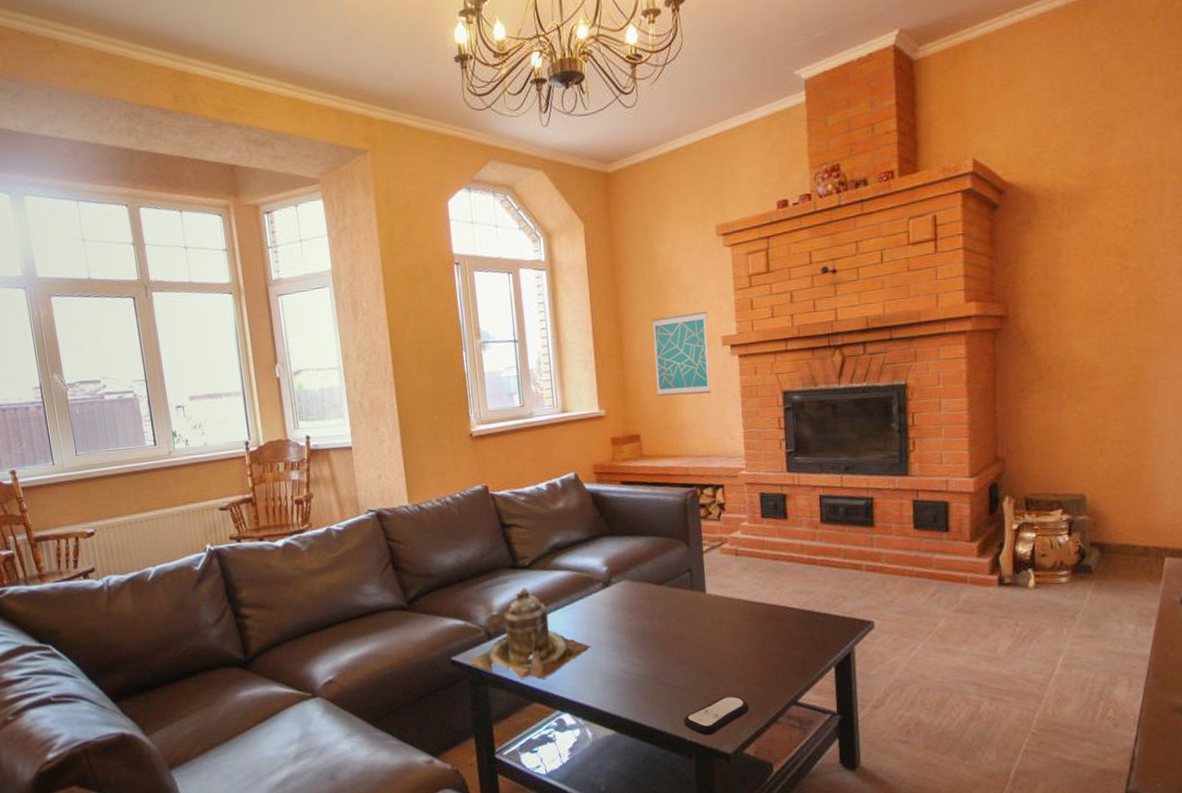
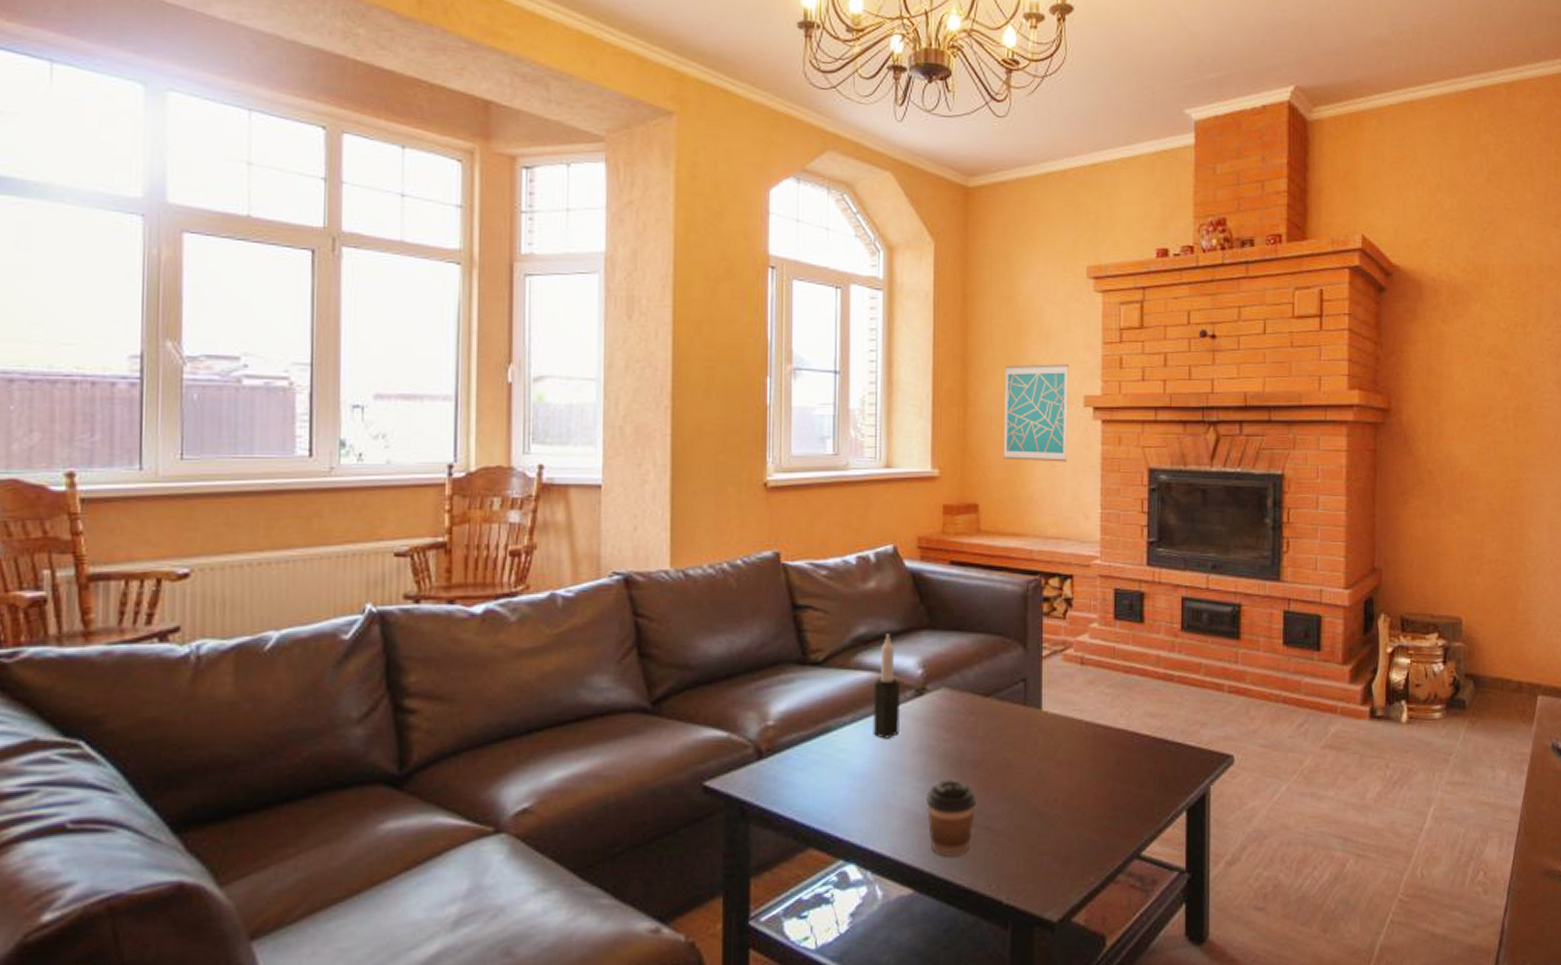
teapot: present [469,588,592,680] -> none [727,691,894,817]
candle: none [569,541,593,621] -> present [873,633,900,739]
coffee cup: none [618,649,659,707] -> present [925,779,976,857]
remote control: present [683,695,749,736] -> none [1001,844,1082,898]

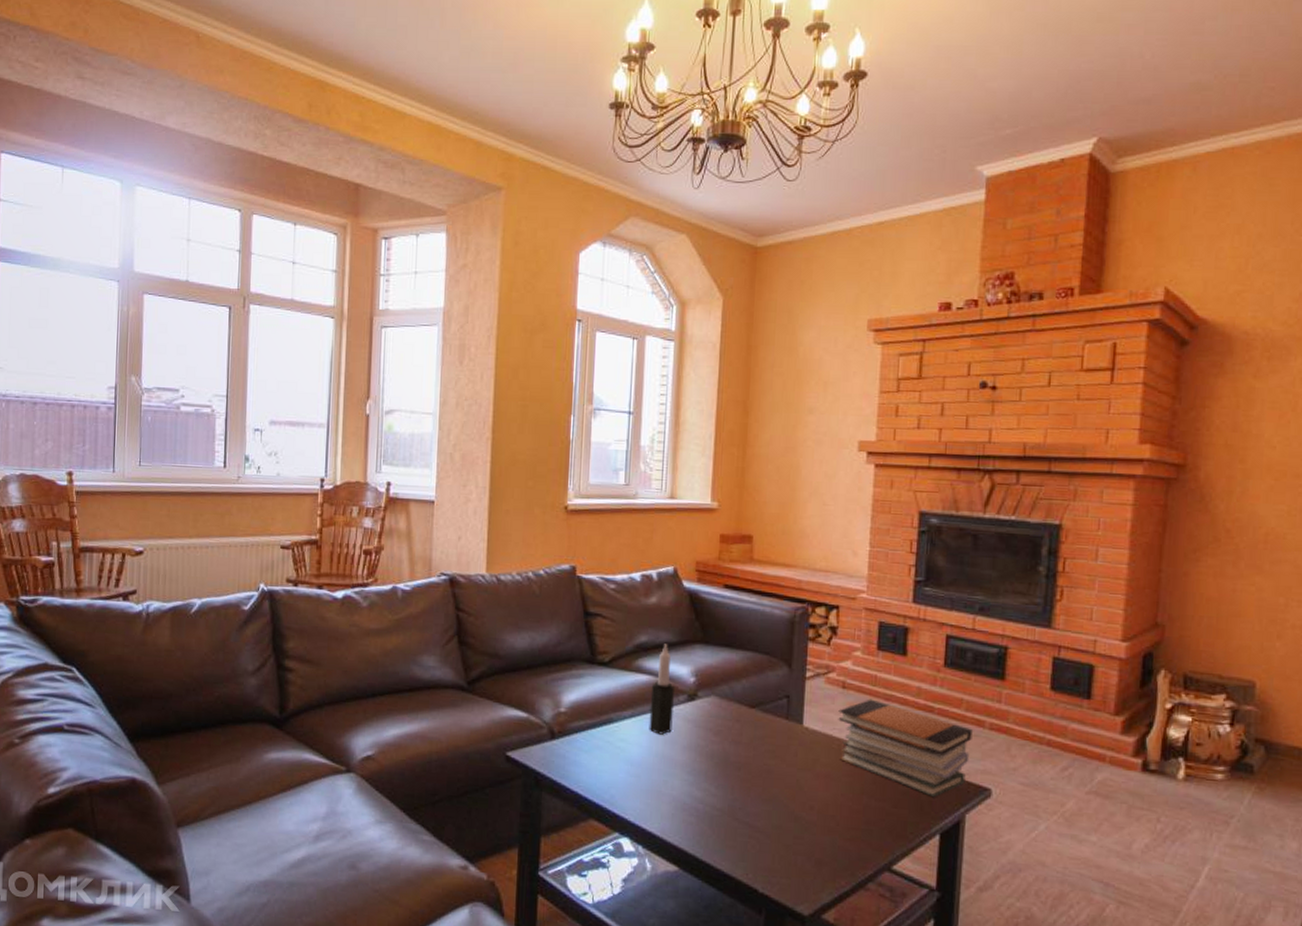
coffee cup: present [925,779,976,857] -> none [692,776,738,844]
wall art: present [1003,363,1069,462] -> none [778,410,845,502]
book stack: none [1078,673,1212,772] -> present [838,699,973,798]

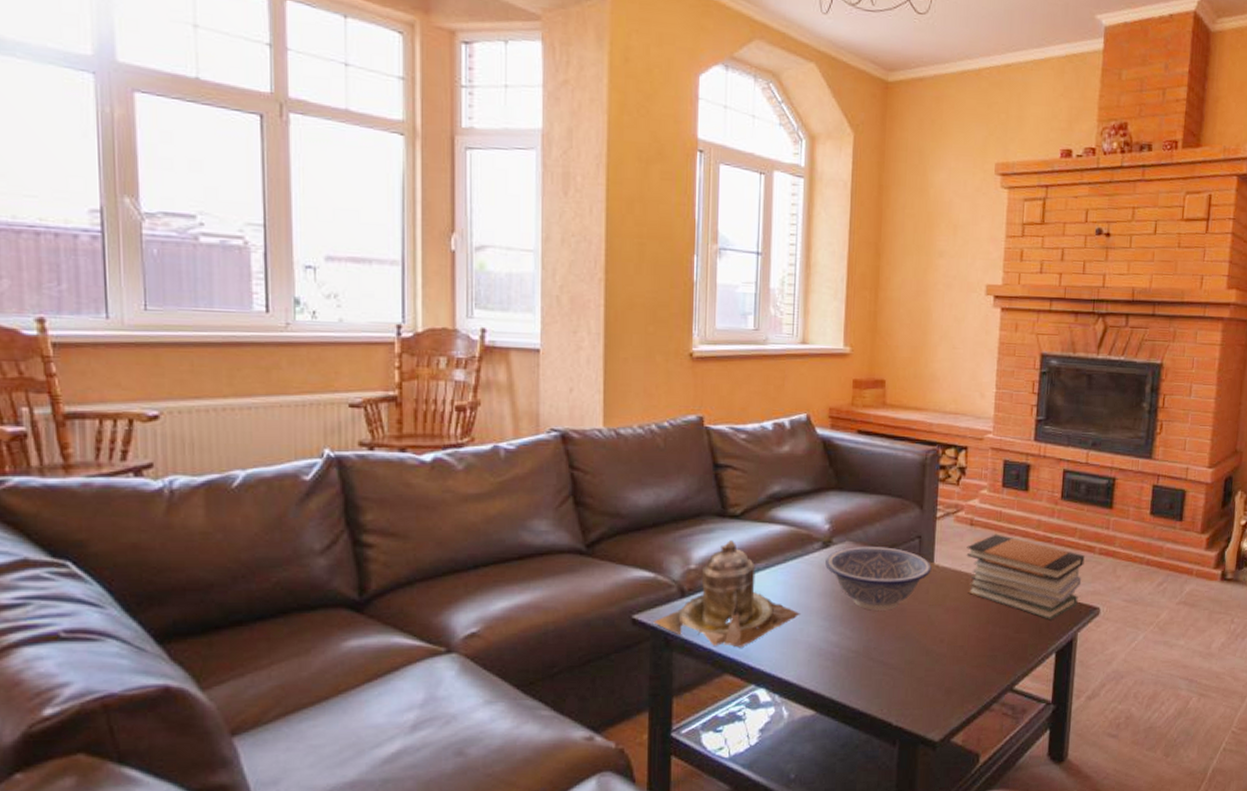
teapot: none [525,687,666,794] -> present [653,540,802,648]
candle: present [649,644,674,735] -> none [783,492,809,584]
decorative bowl: none [691,701,801,770] -> present [825,546,932,611]

